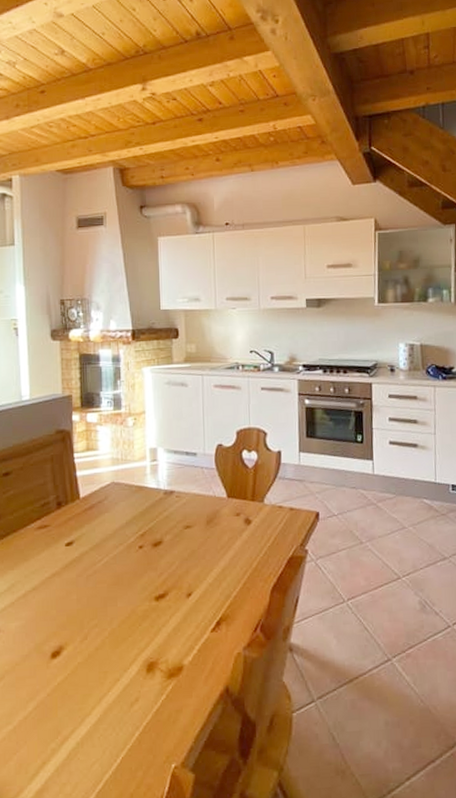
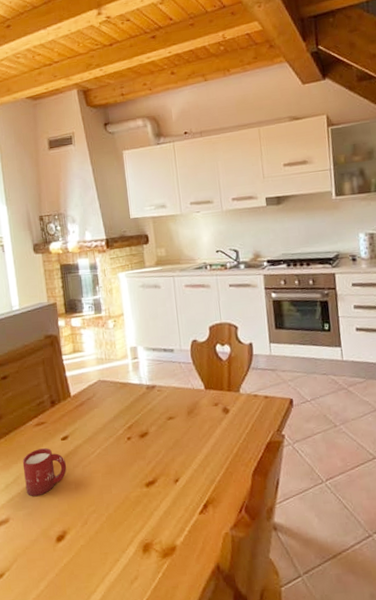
cup: none [19,554,69,608] -> present [22,448,67,497]

